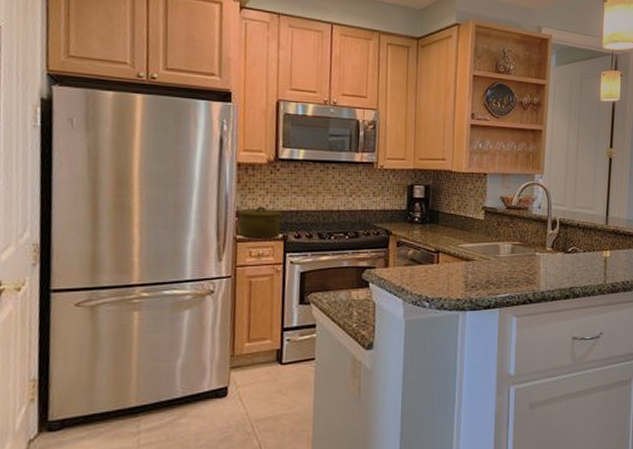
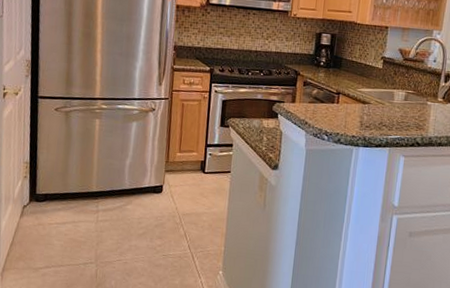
cooking pot: present [237,206,282,239] -> none [175,42,210,70]

